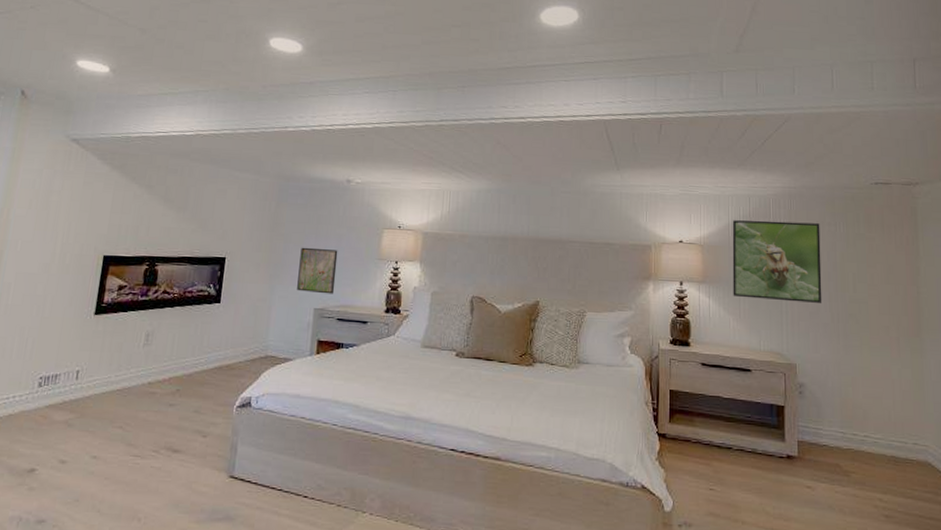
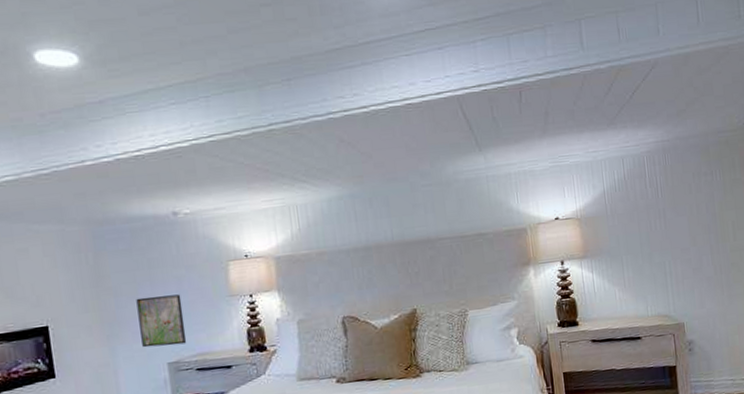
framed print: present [732,220,822,303] -> none [607,175,705,266]

